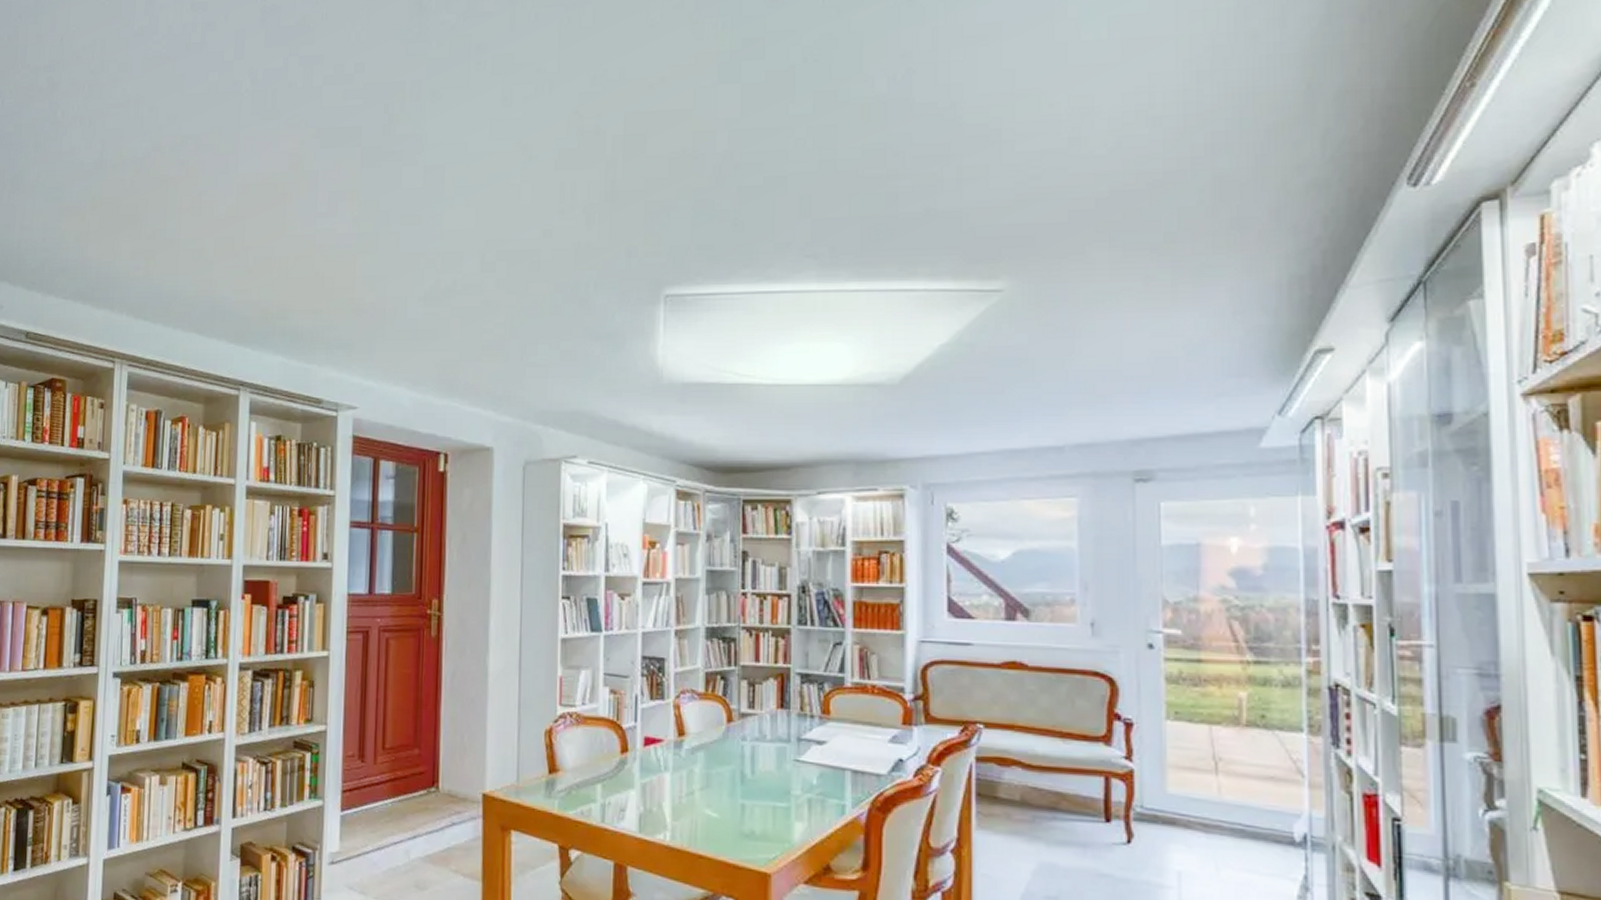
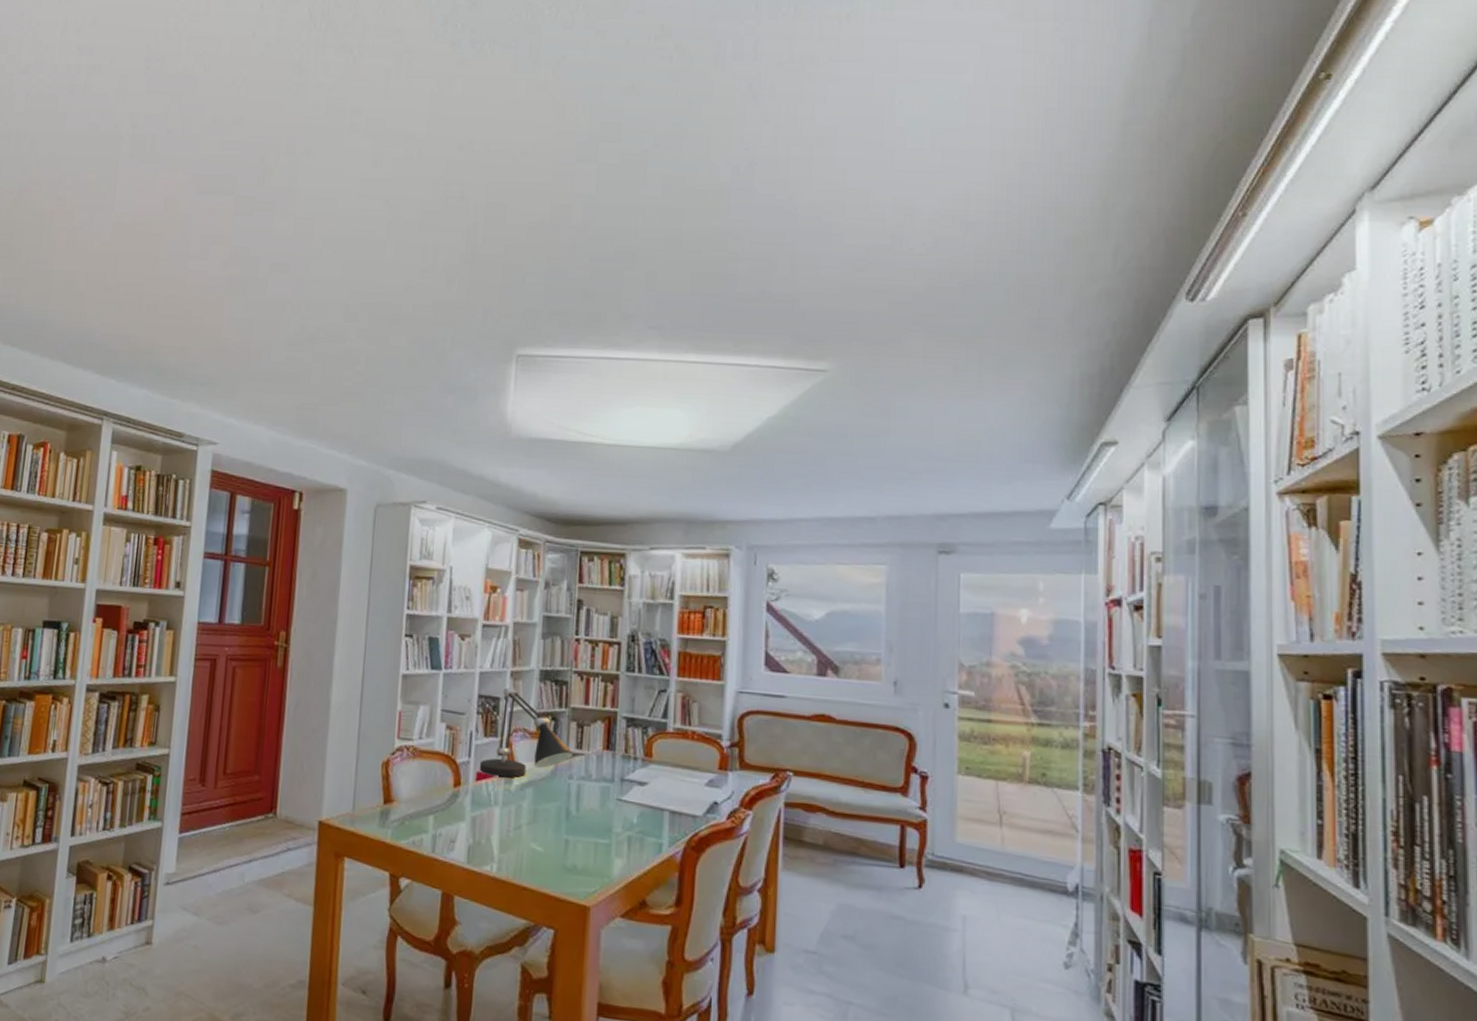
desk lamp: none [646,647,745,742] -> present [479,687,573,778]

